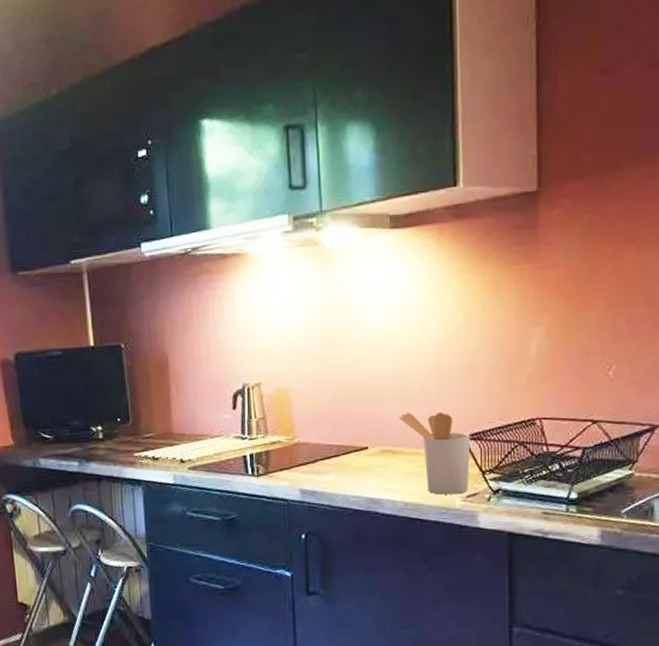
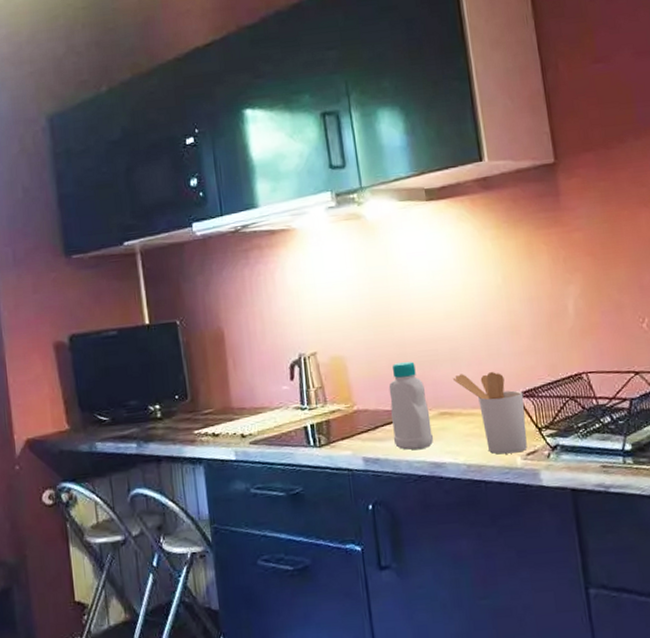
bottle: none [332,398,373,485] -> present [388,362,434,450]

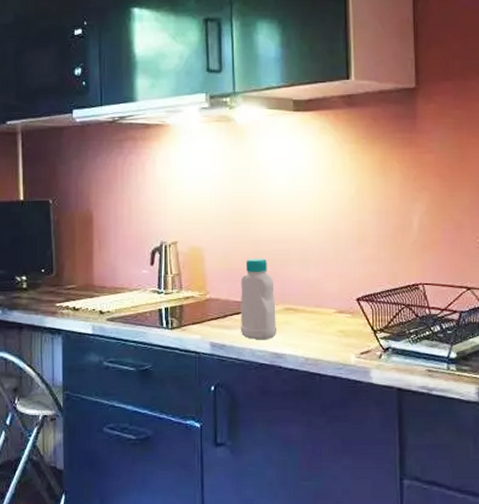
utensil holder: present [452,372,528,454] -> none [300,274,364,351]

